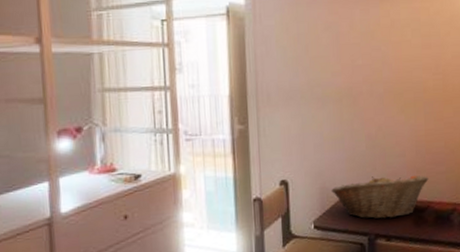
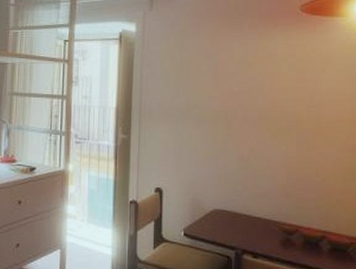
fruit basket: present [331,175,429,219] -> none [202,195,298,238]

